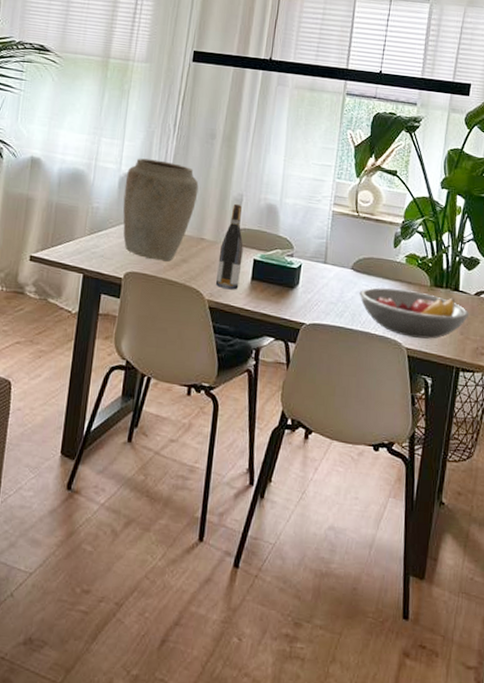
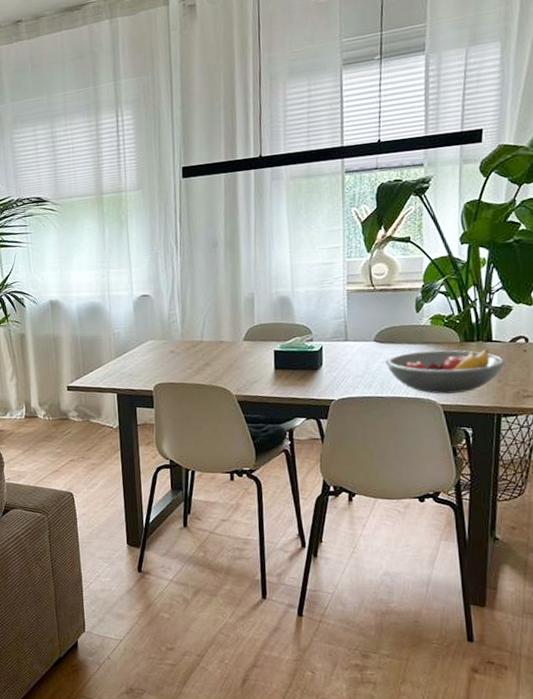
vase: present [122,158,199,261] -> none [139,278,210,370]
wine bottle: present [215,203,243,290] -> none [239,302,264,383]

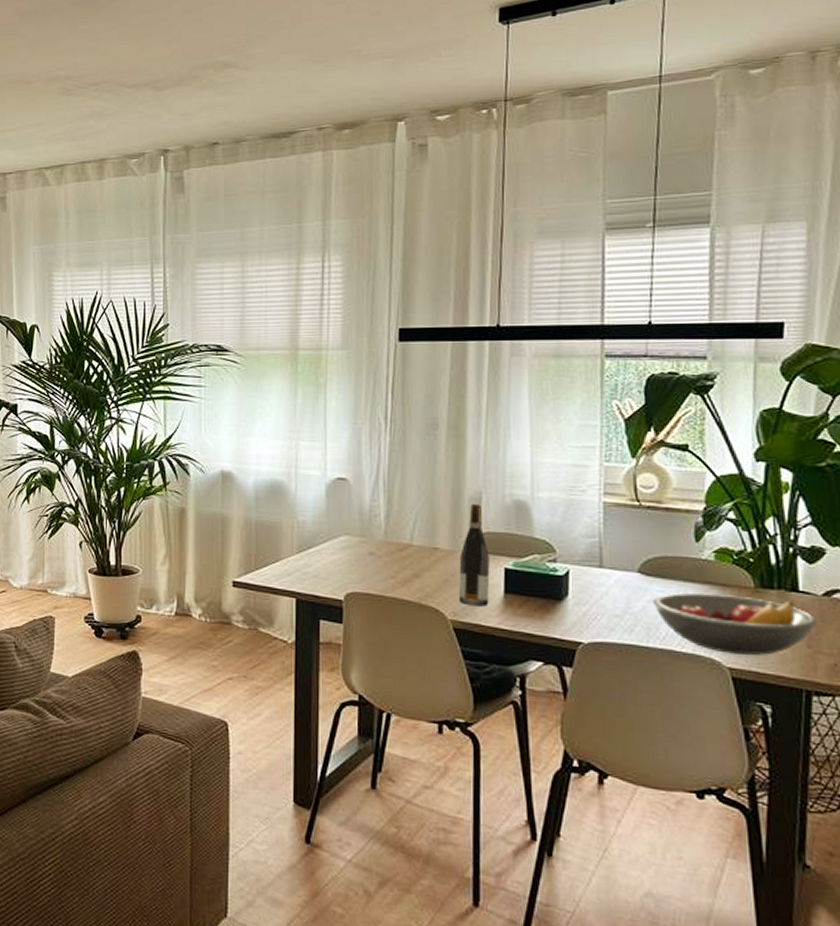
wine bottle: none [239,302,264,383] -> present [458,503,490,607]

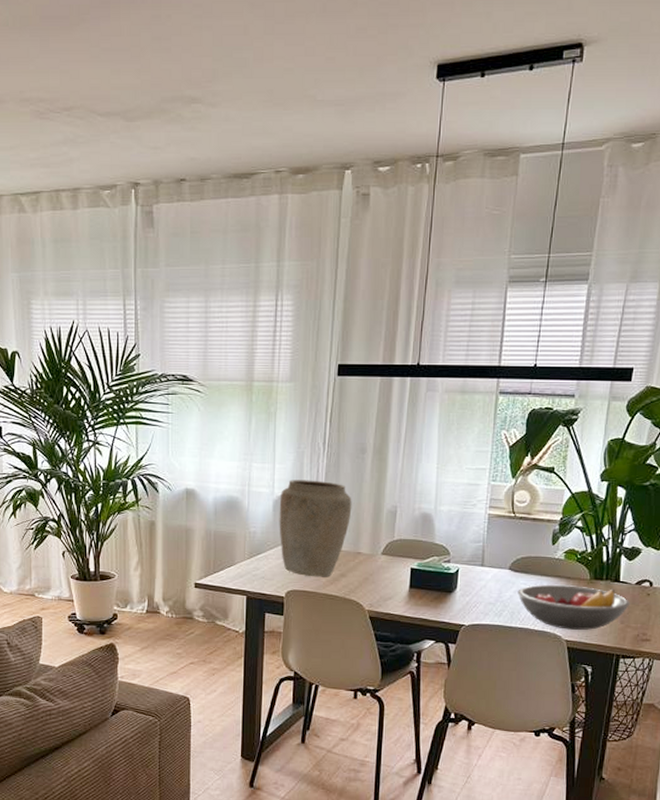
vase: none [333,460,424,578] -> present [279,480,352,577]
wine bottle: present [458,503,490,607] -> none [374,515,400,599]

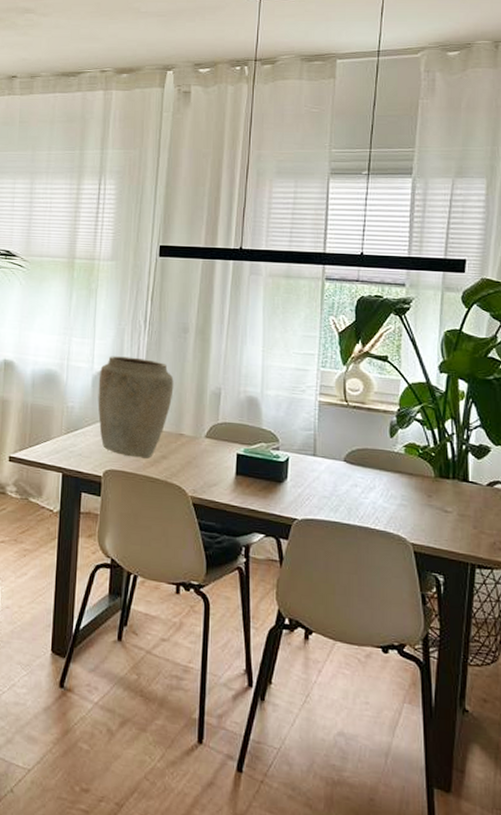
fruit bowl: present [517,584,631,630] -> none [354,479,483,534]

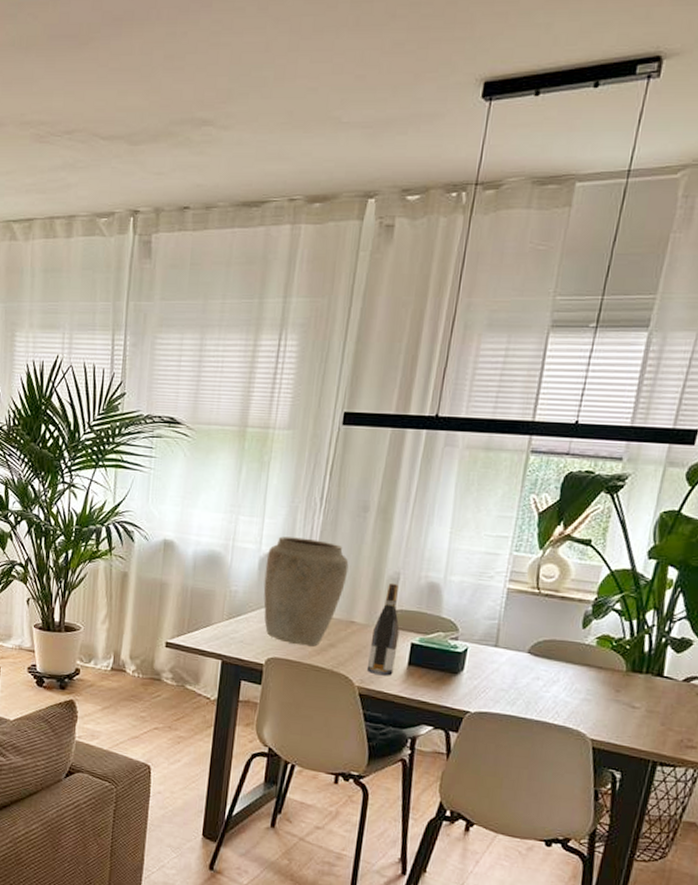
wine bottle: none [198,397,225,486] -> present [366,582,400,676]

